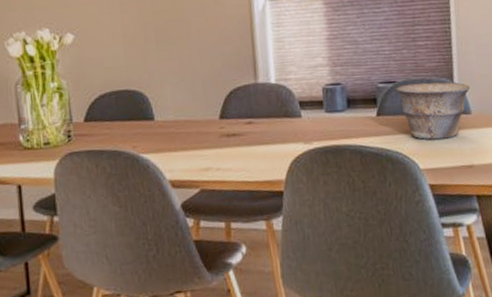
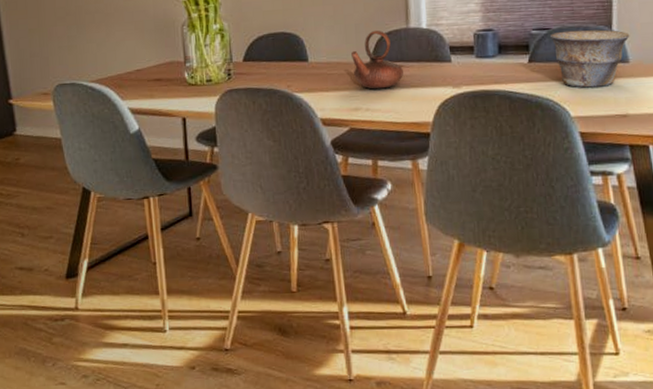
teapot: none [199,86,254,148] -> present [351,30,403,90]

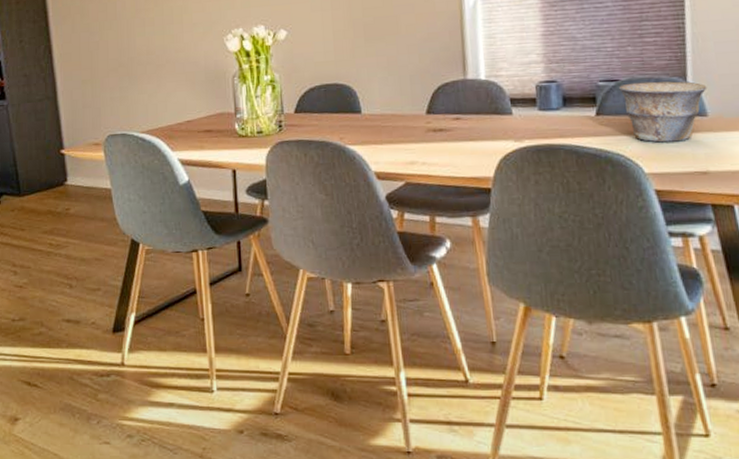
teapot: present [351,30,403,90] -> none [406,82,462,143]

